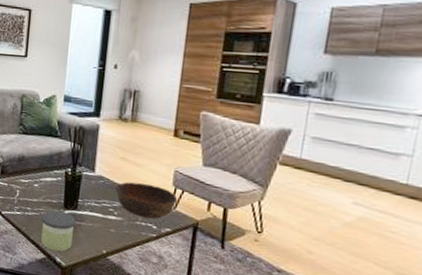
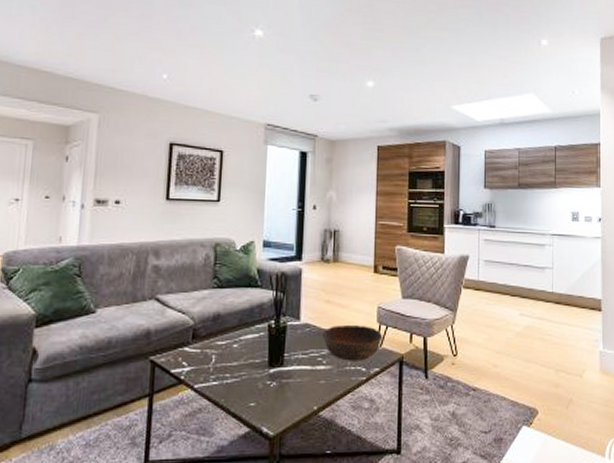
candle: present [41,211,76,252] -> none [244,372,282,421]

